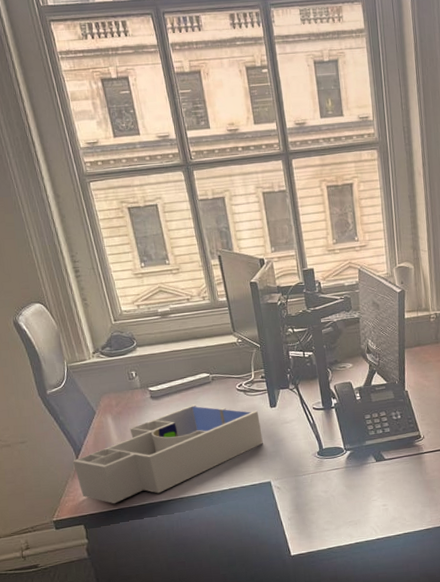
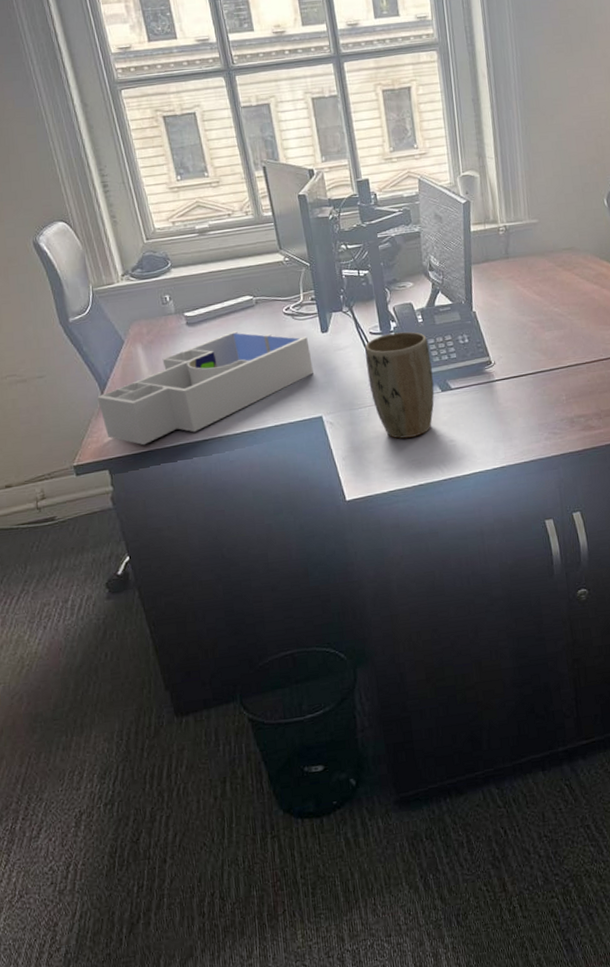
plant pot: none [309,407,370,502] -> present [365,331,435,439]

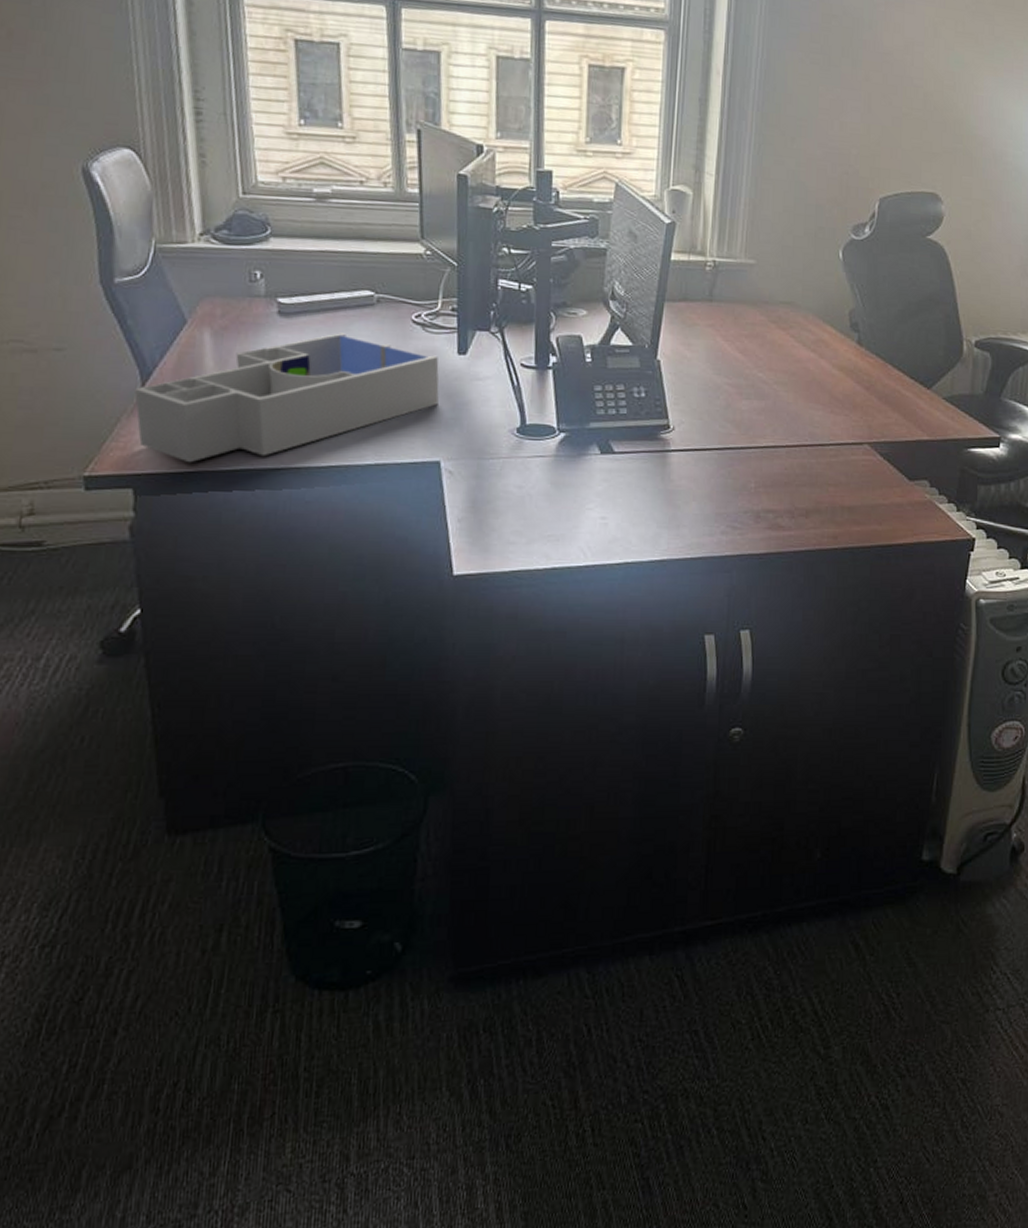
plant pot: present [365,331,435,439] -> none [509,369,595,506]

